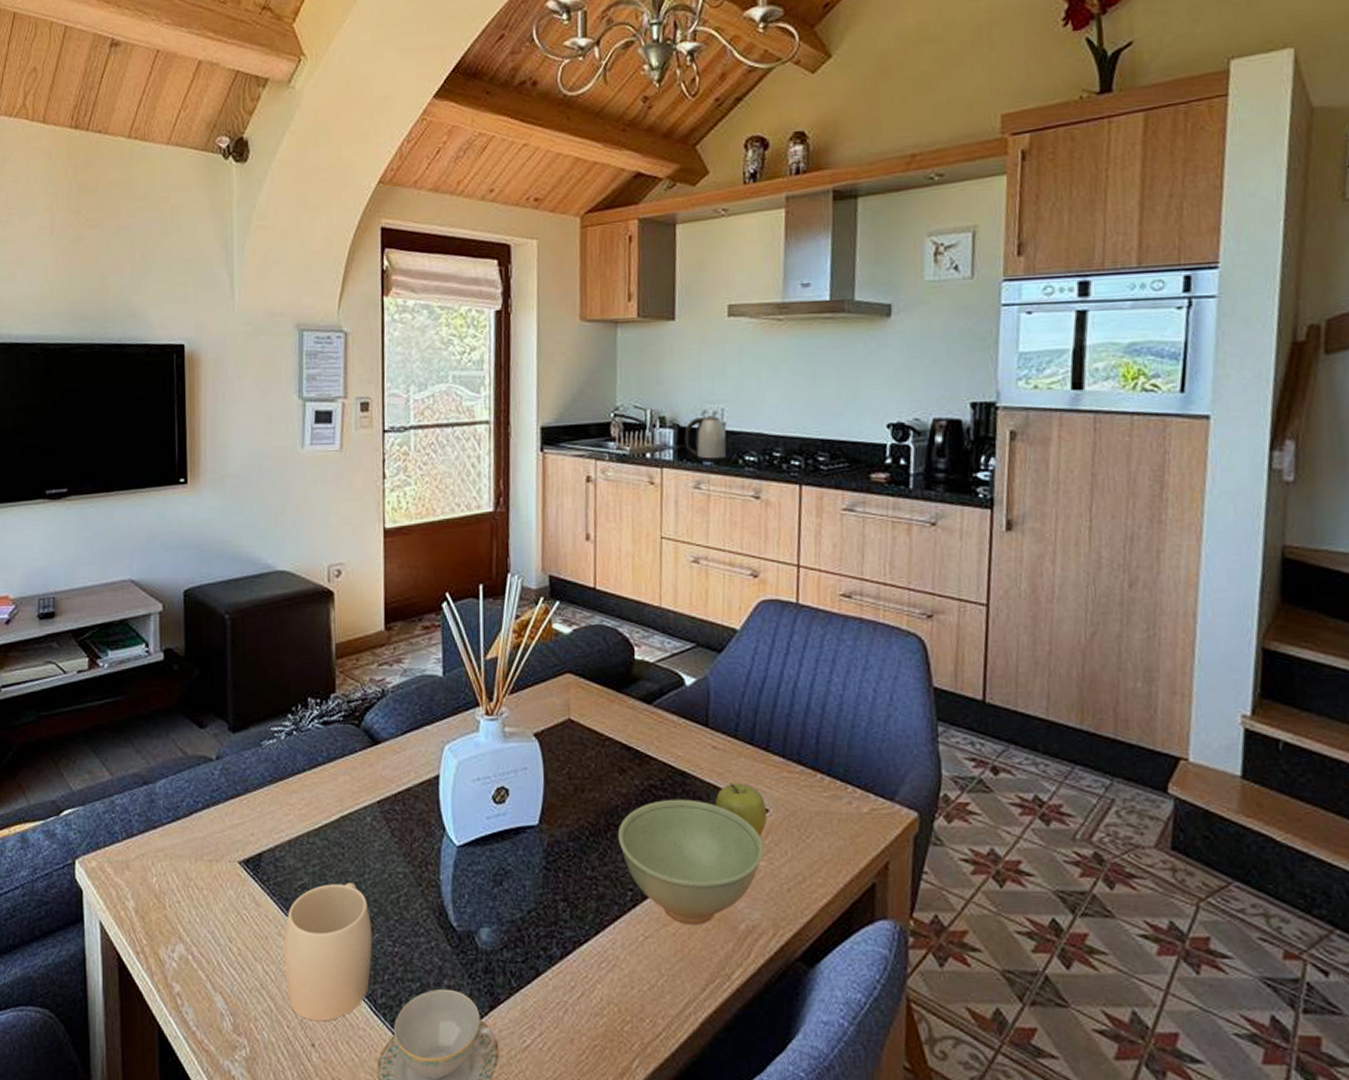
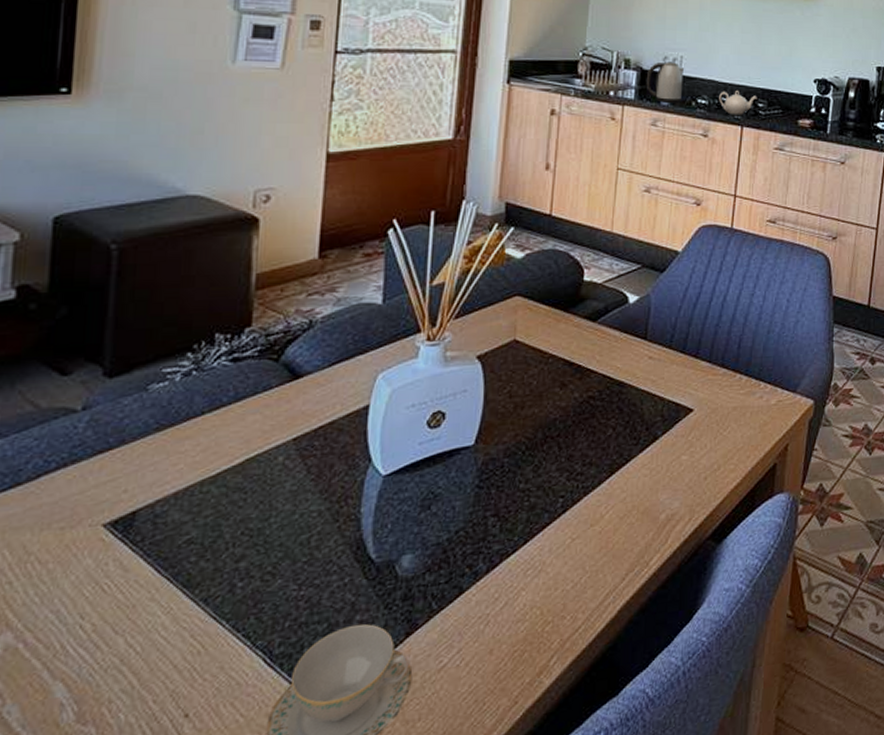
mug: present [284,883,373,1022] -> none [156,529,275,690]
bowl: present [617,799,764,926] -> none [553,406,687,522]
fruit: present [714,782,768,837] -> none [646,387,693,434]
teapot: none [770,444,817,474] -> present [719,91,757,116]

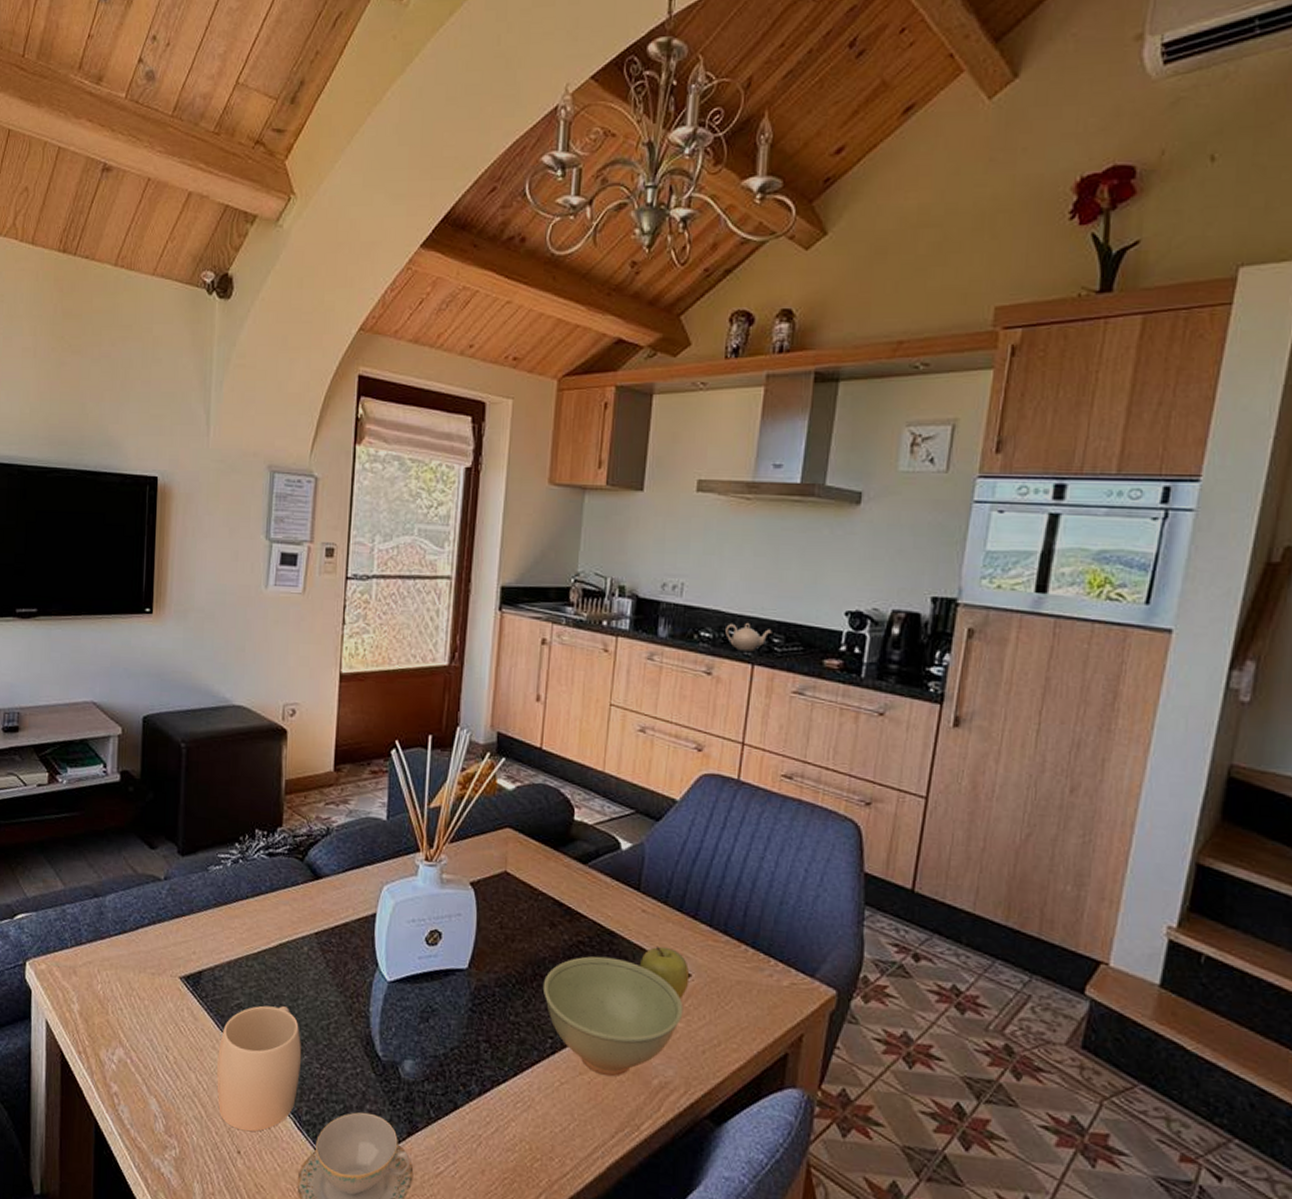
mug: none [156,529,275,690] -> present [217,1005,302,1132]
bowl: none [553,406,687,522] -> present [542,956,684,1077]
kettle: present [646,62,685,103] -> none [642,589,686,636]
fruit: none [646,387,693,434] -> present [639,946,690,1000]

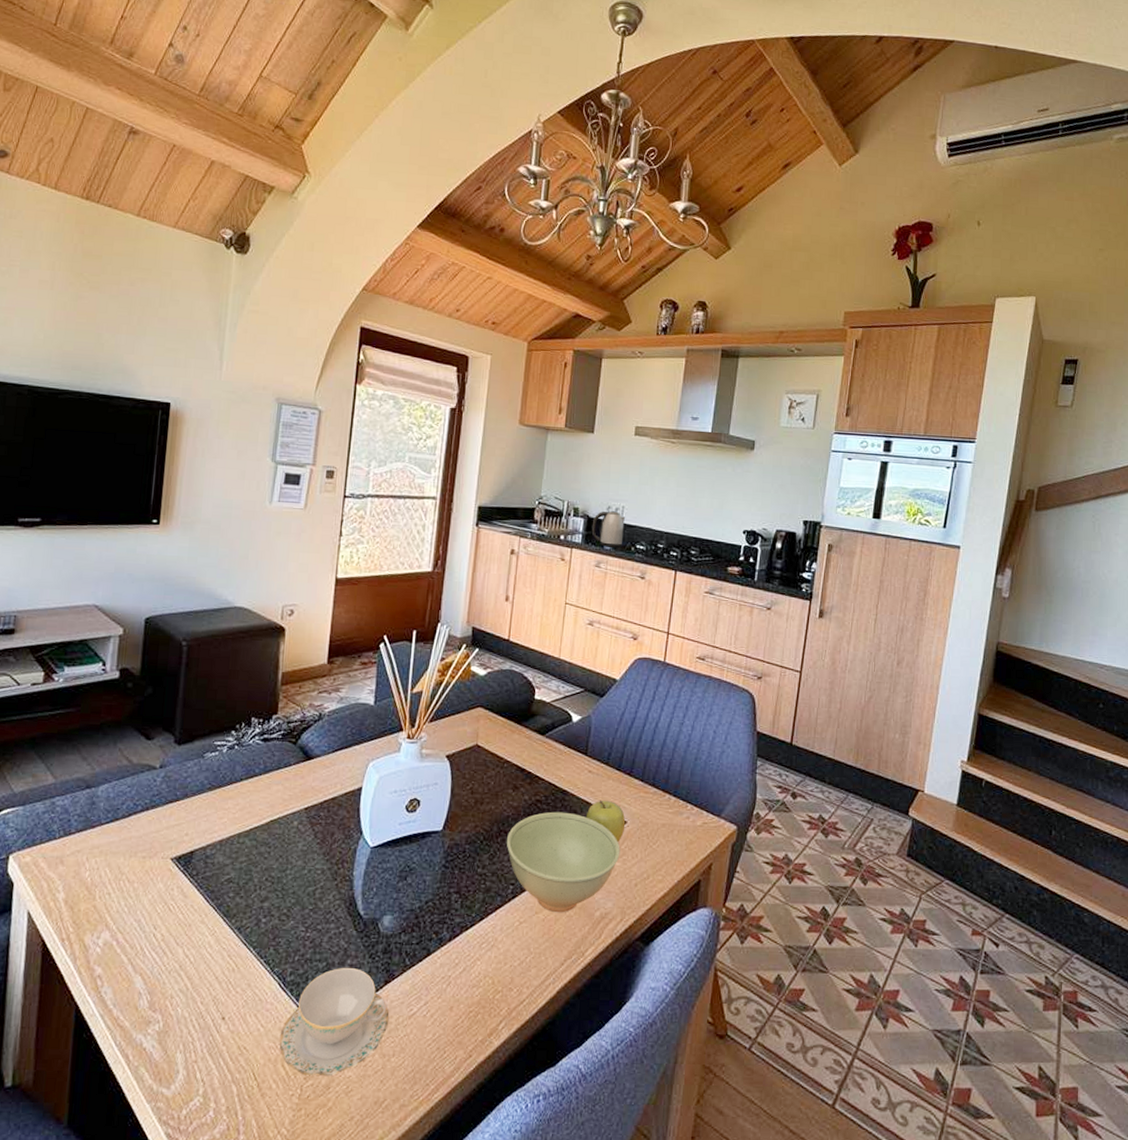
mug: present [217,1005,302,1132] -> none [204,877,289,998]
kettle: none [642,589,686,636] -> present [591,511,626,548]
teapot: present [725,623,772,653] -> none [655,539,690,562]

